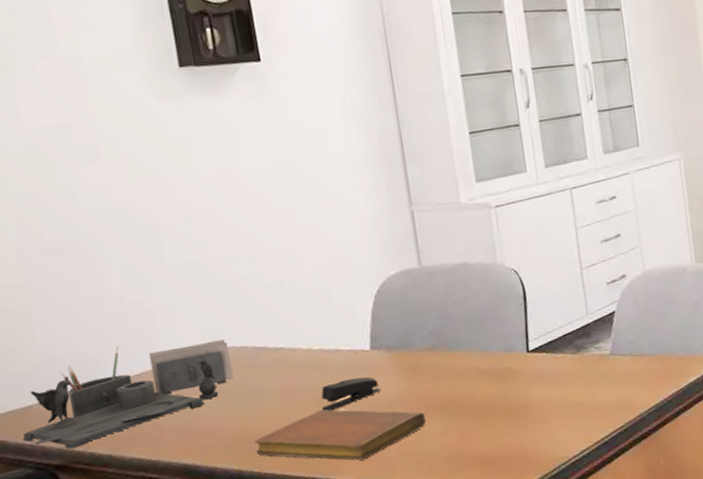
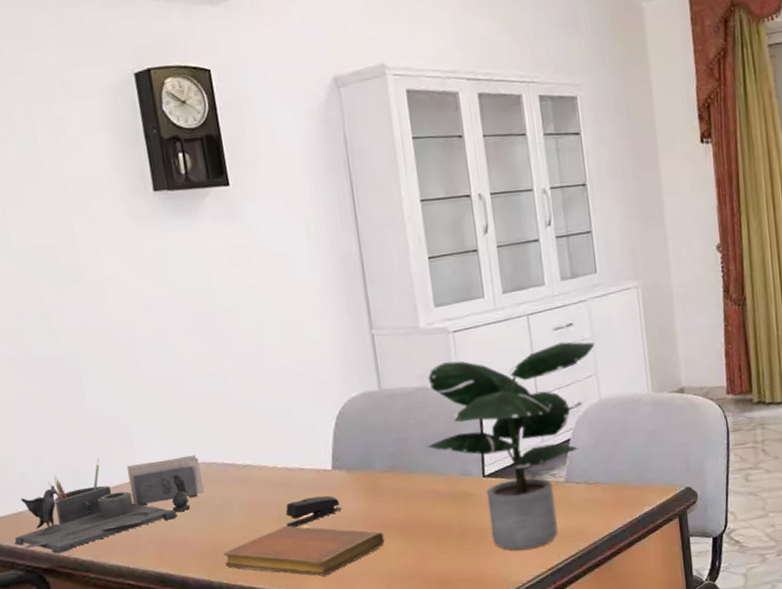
potted plant: none [469,214,639,426] -> present [427,342,596,551]

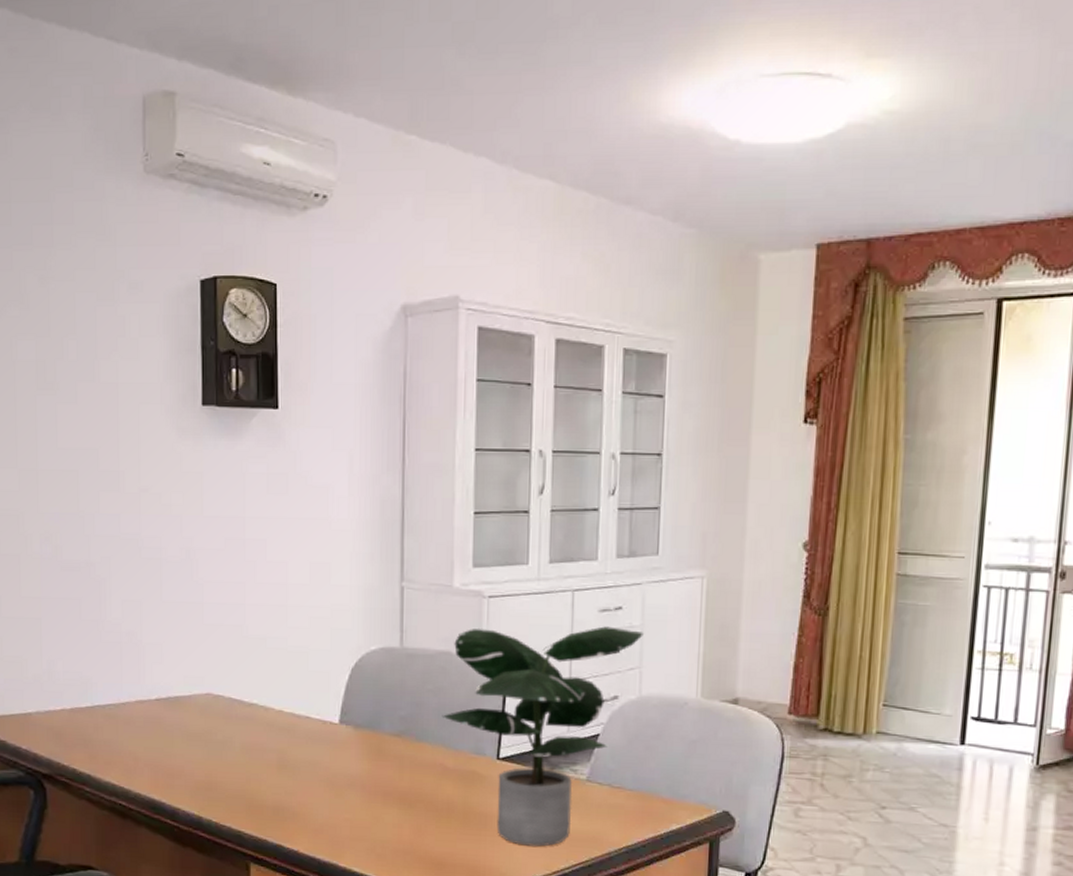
desk organizer: present [14,455,204,554] -> none [20,673,207,762]
notebook: present [223,526,385,577] -> none [216,774,382,834]
stapler: present [285,495,343,528] -> none [283,748,344,777]

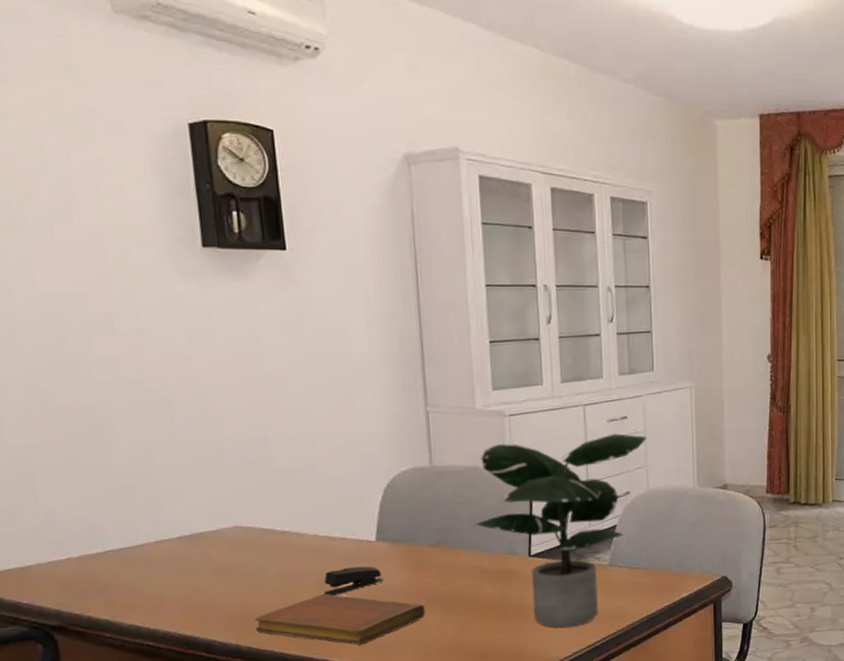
notebook: none [216,774,382,834] -> present [254,594,425,645]
stapler: none [283,748,344,777] -> present [323,566,384,596]

